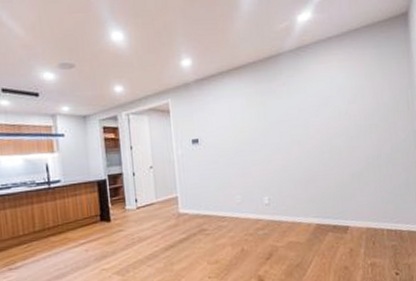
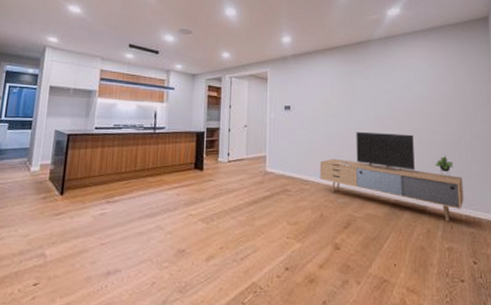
media console: none [235,153,385,239] -> present [319,131,464,222]

